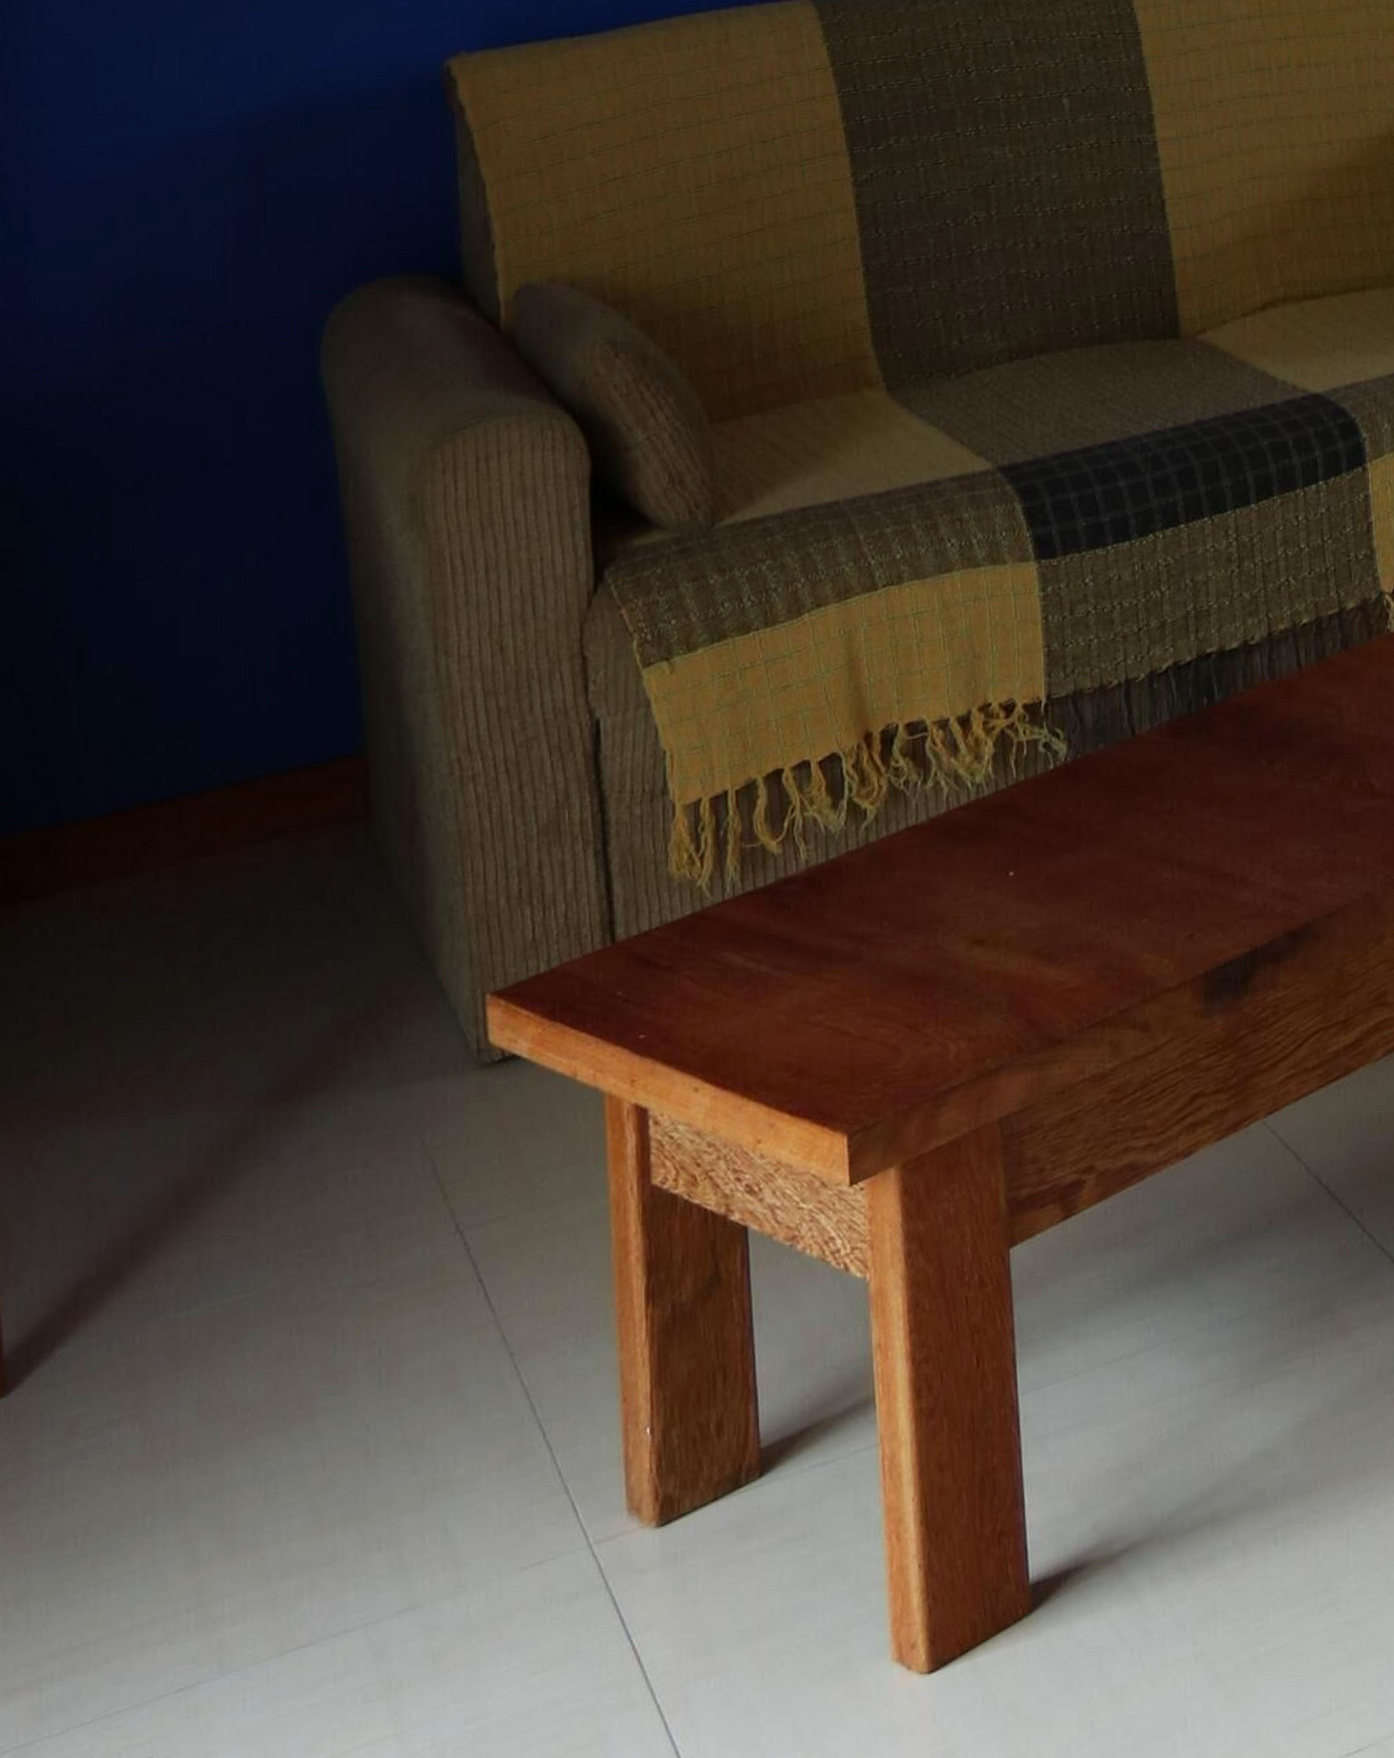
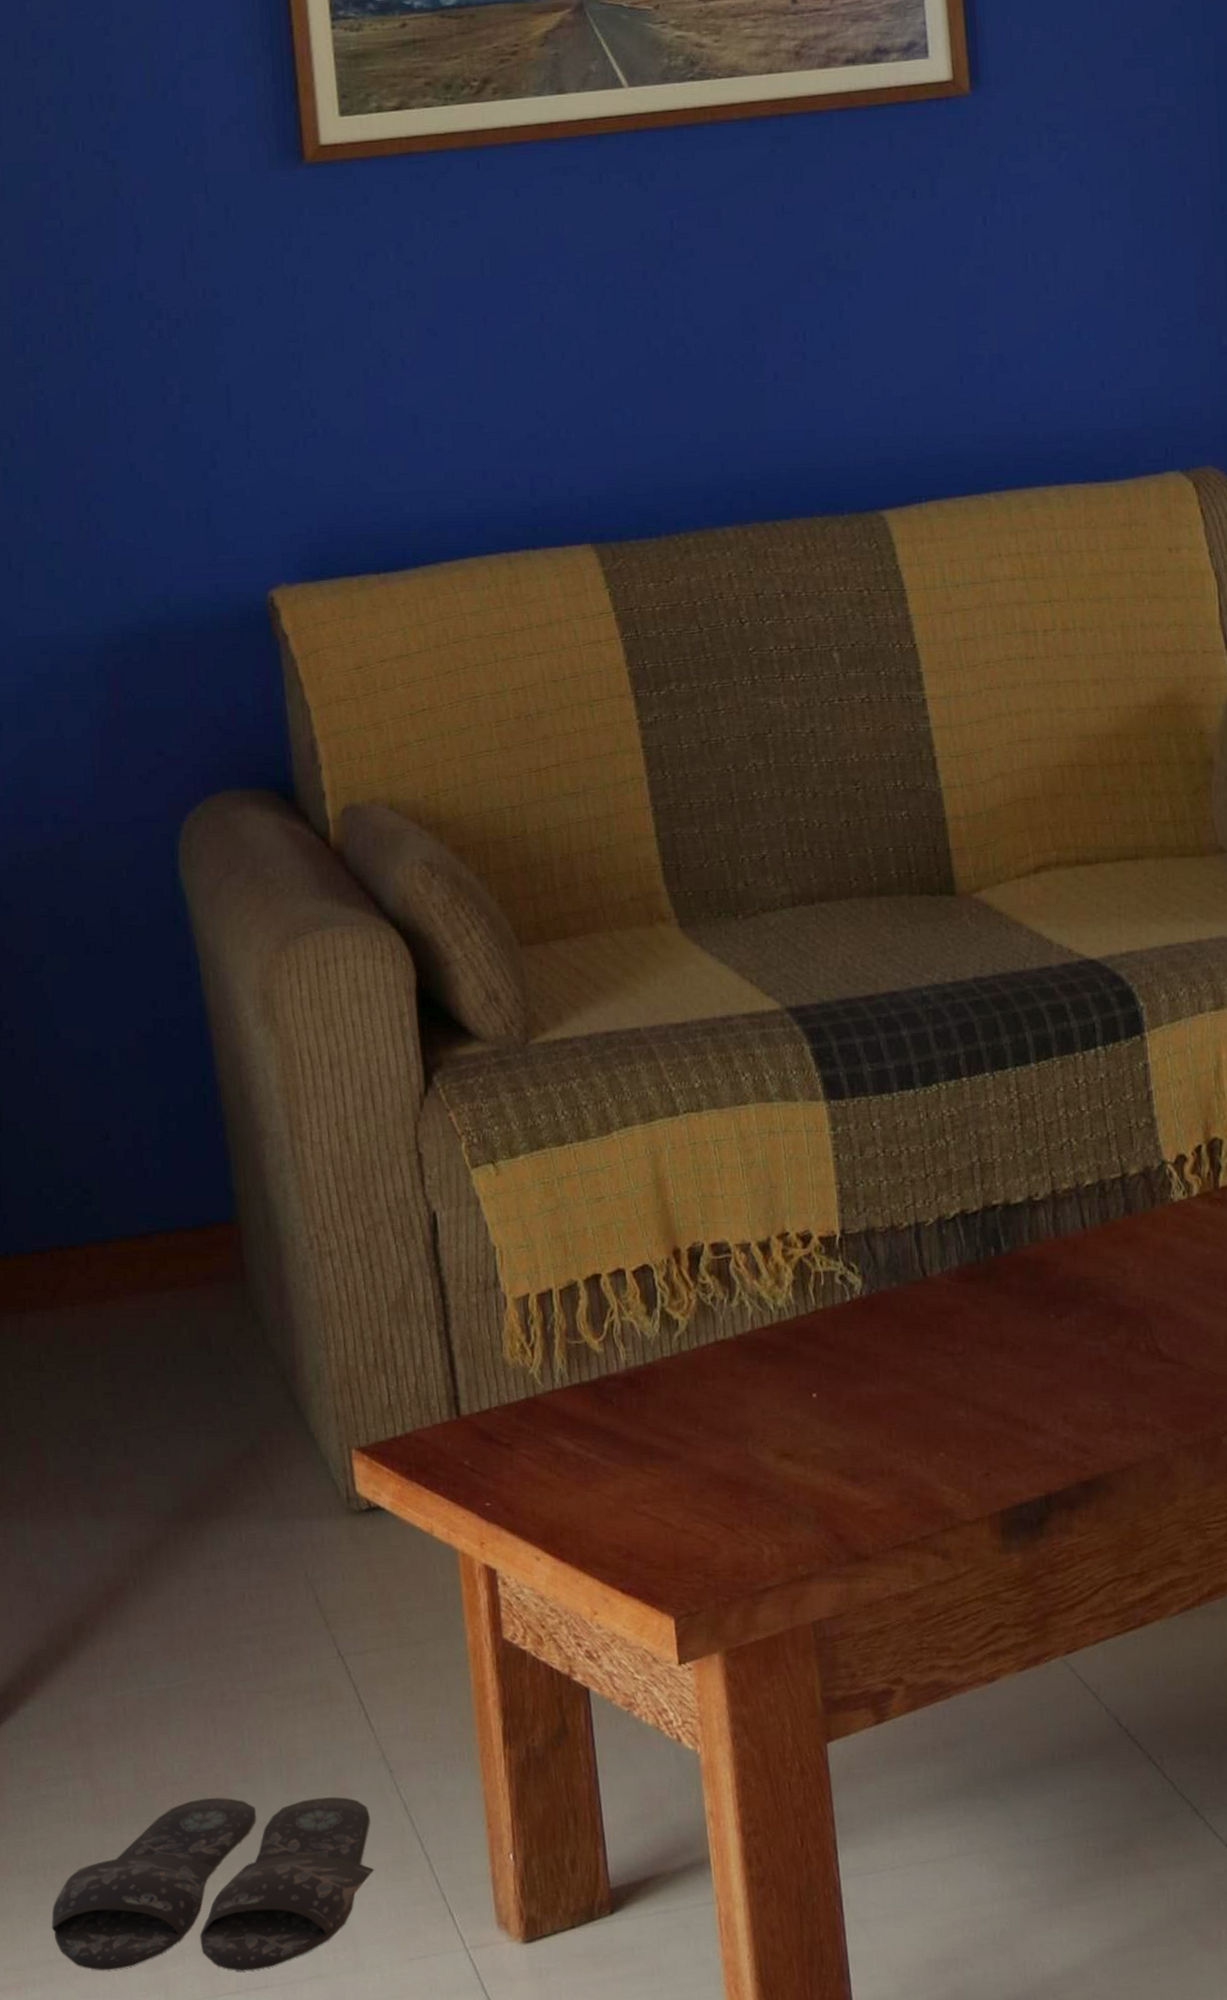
slippers: none [79,1393,486,1649] -> present [51,1796,375,1971]

